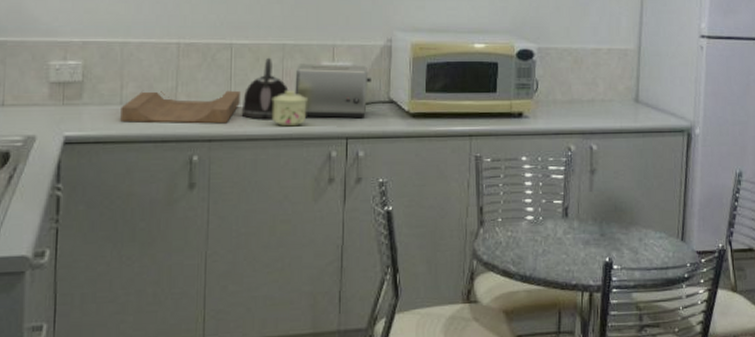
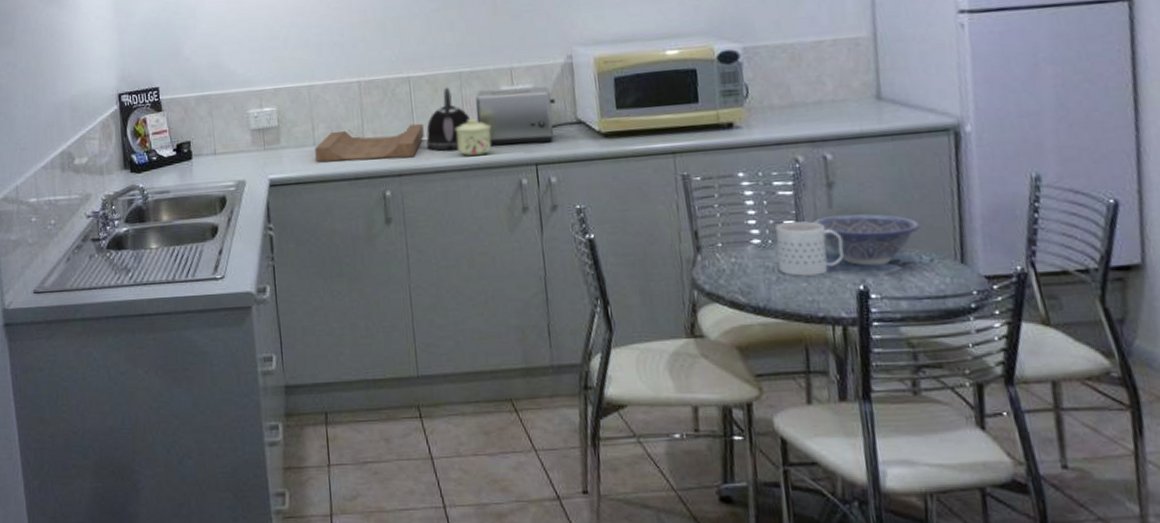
mug: none [545,202,597,249] -> present [774,221,844,277]
decorative bowl: none [575,197,656,241] -> present [811,213,921,266]

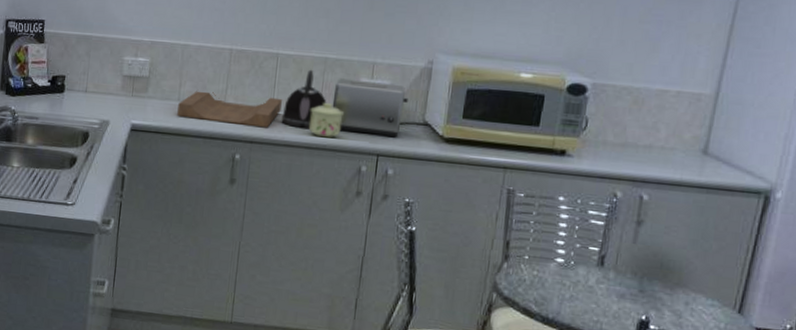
mug: present [774,221,844,277] -> none [574,248,638,300]
decorative bowl: present [811,213,921,266] -> none [614,250,712,302]

